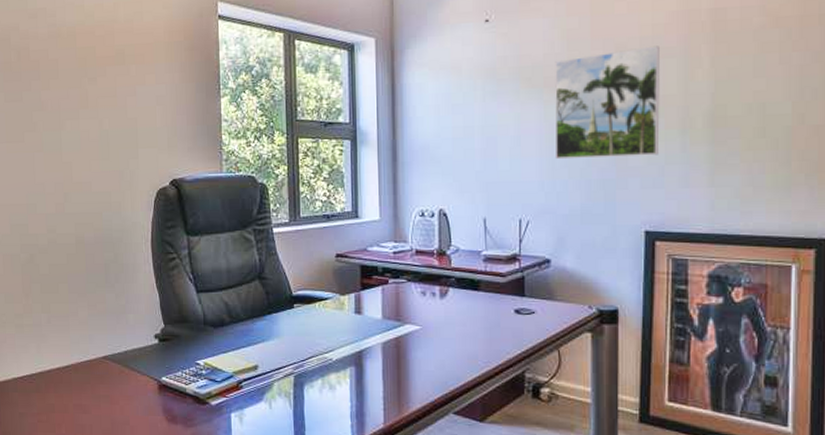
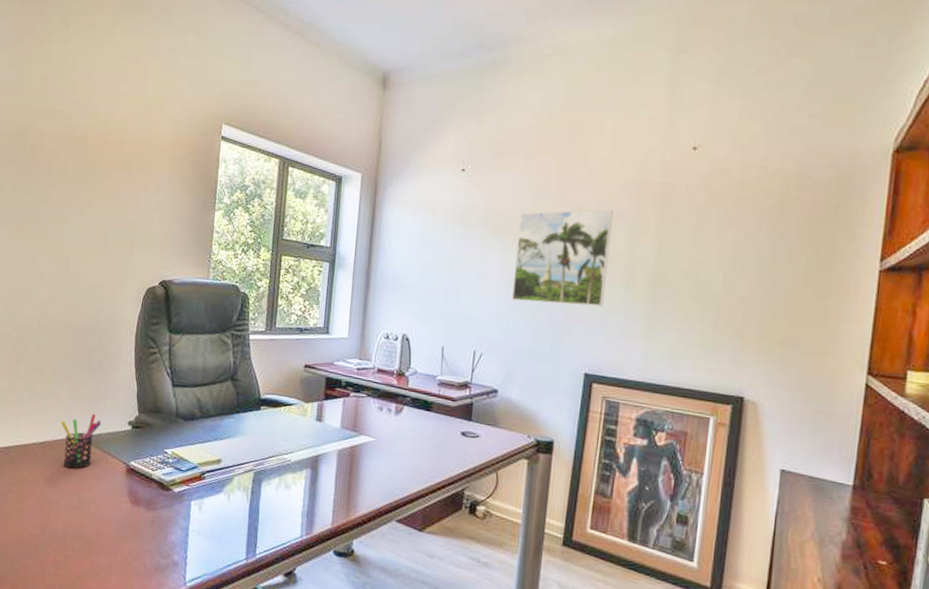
pen holder: none [83,331,127,391] -> present [60,414,102,468]

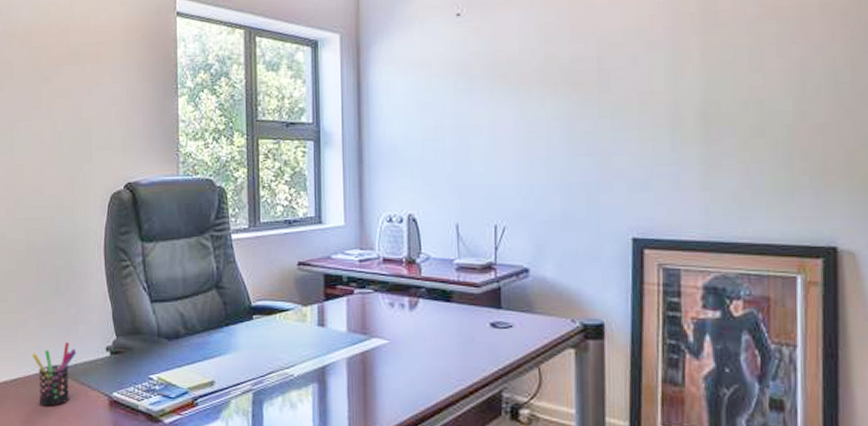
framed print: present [511,209,613,307] -> none [532,39,647,161]

